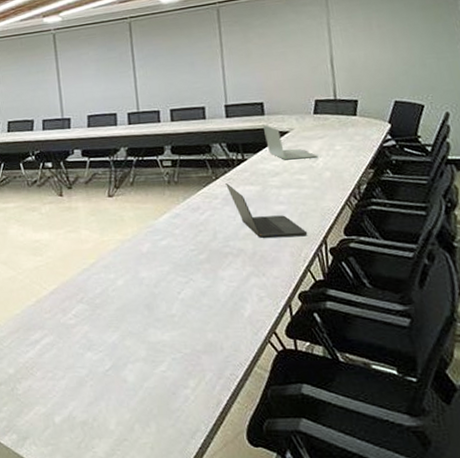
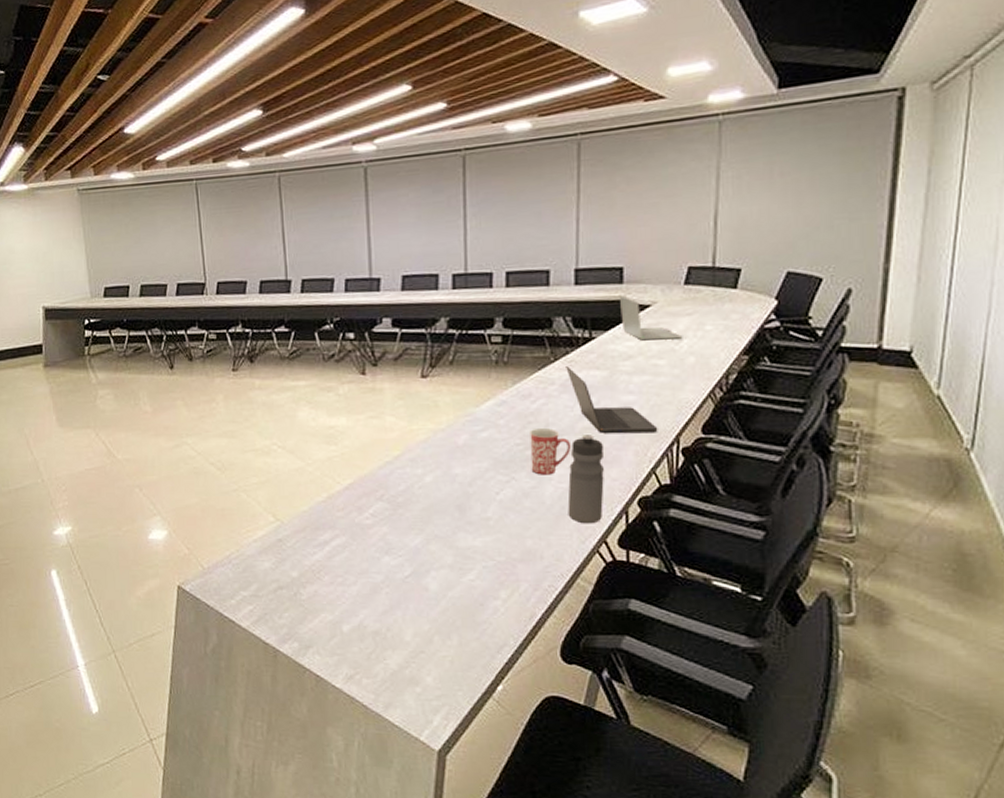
mug: none [201,235,238,276] -> present [530,427,572,475]
water bottle: none [237,240,270,317] -> present [567,435,604,524]

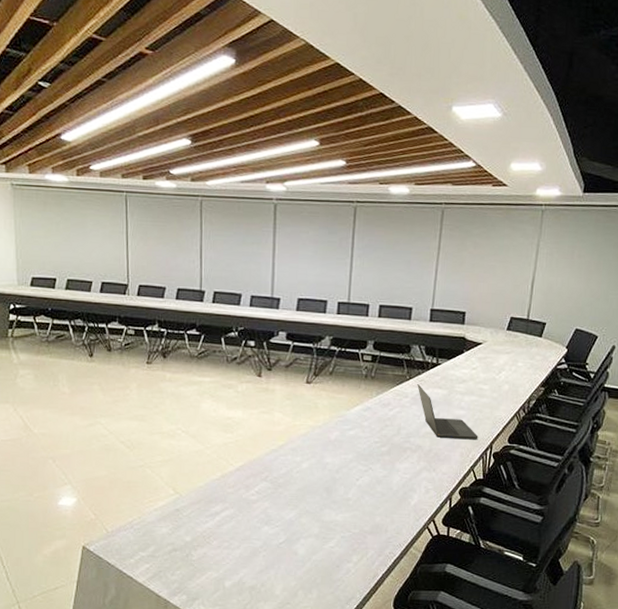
mug: present [530,427,572,475] -> none [384,430,416,467]
water bottle: present [567,435,604,524] -> none [408,438,440,506]
laptop: present [619,295,683,341] -> none [460,333,502,371]

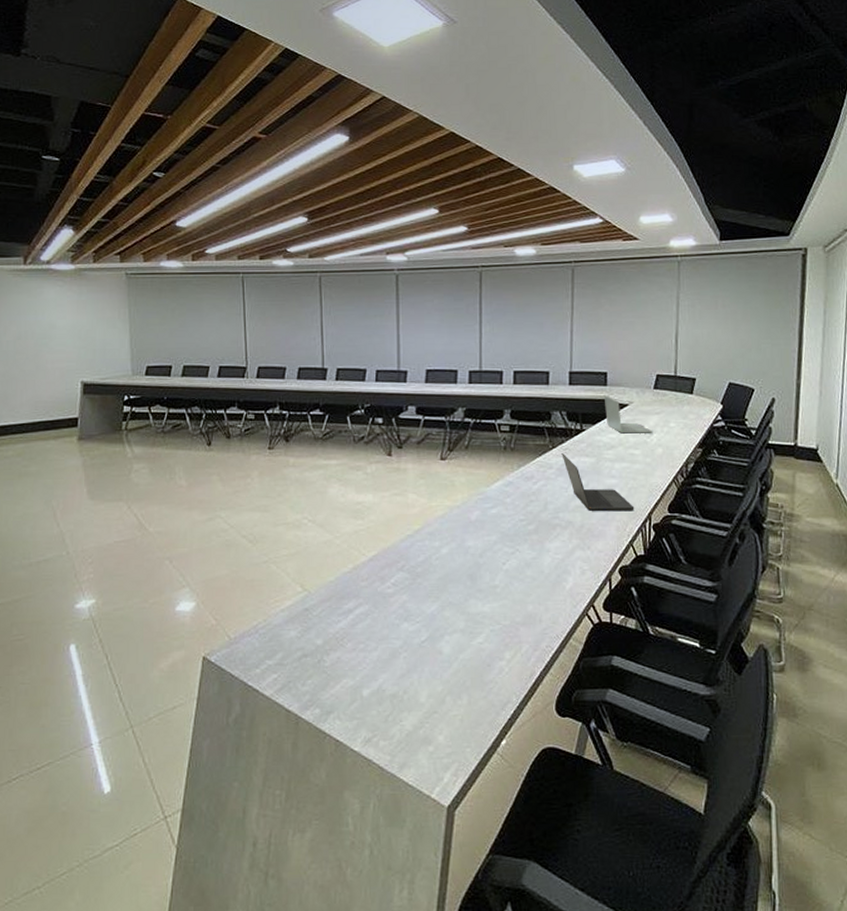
laptop: none [460,333,502,371] -> present [603,395,653,434]

